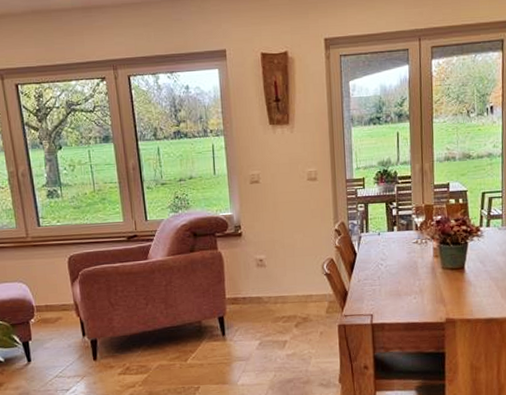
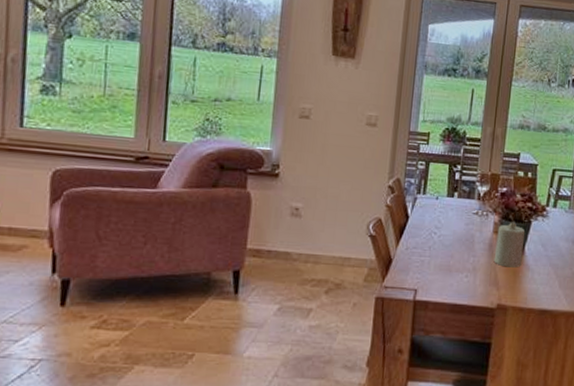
candle: none [437,245,464,286] -> present [494,222,525,268]

